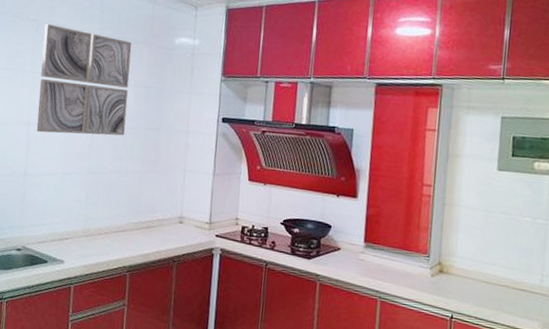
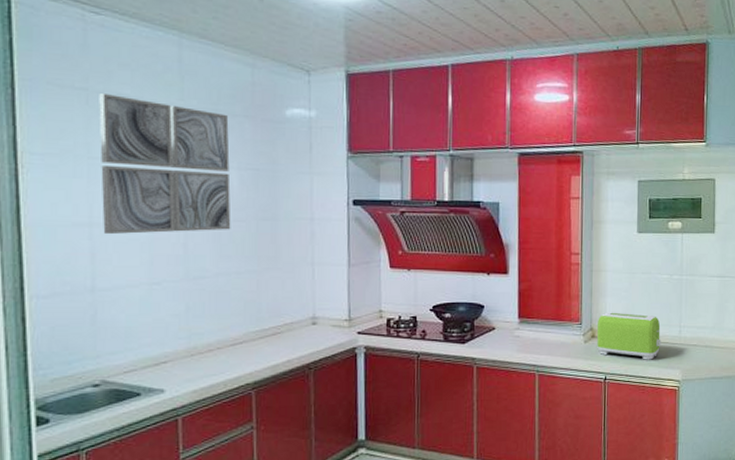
toaster: none [444,248,519,306] -> present [597,312,661,360]

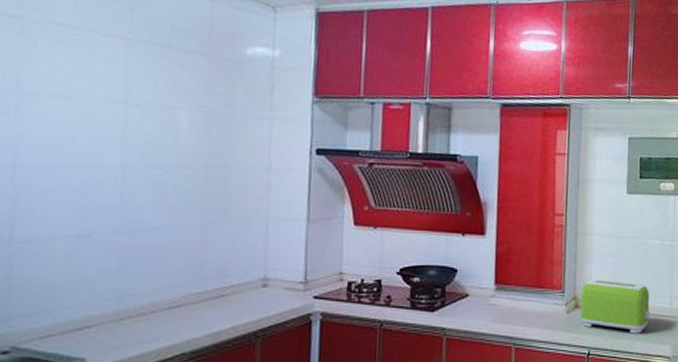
wall art: present [99,92,231,235] -> none [28,21,182,180]

